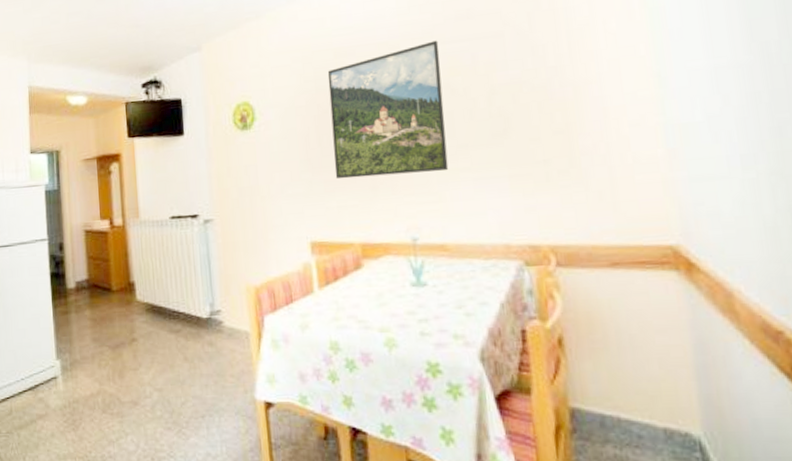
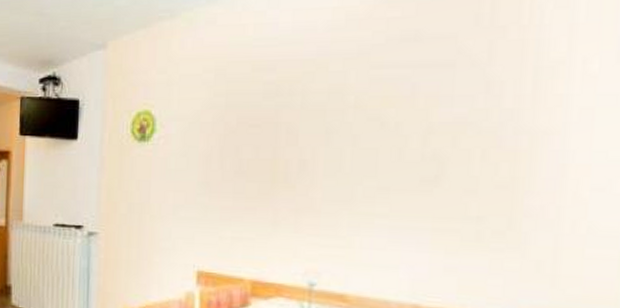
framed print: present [327,40,449,179] -> none [234,63,375,214]

